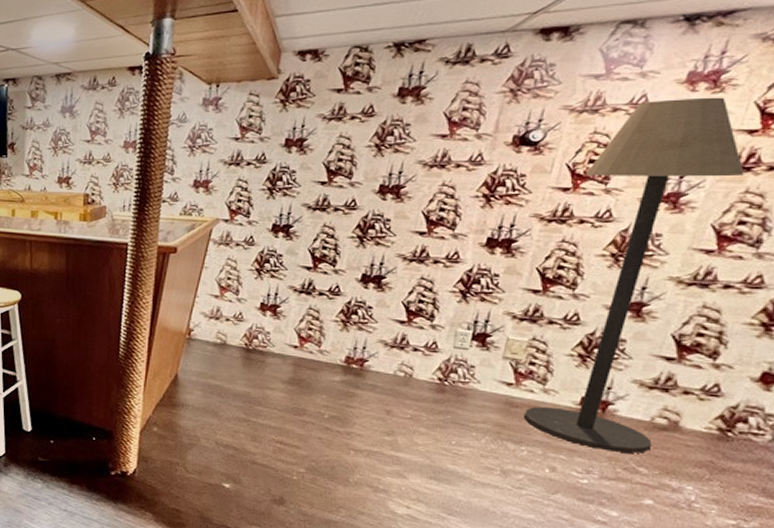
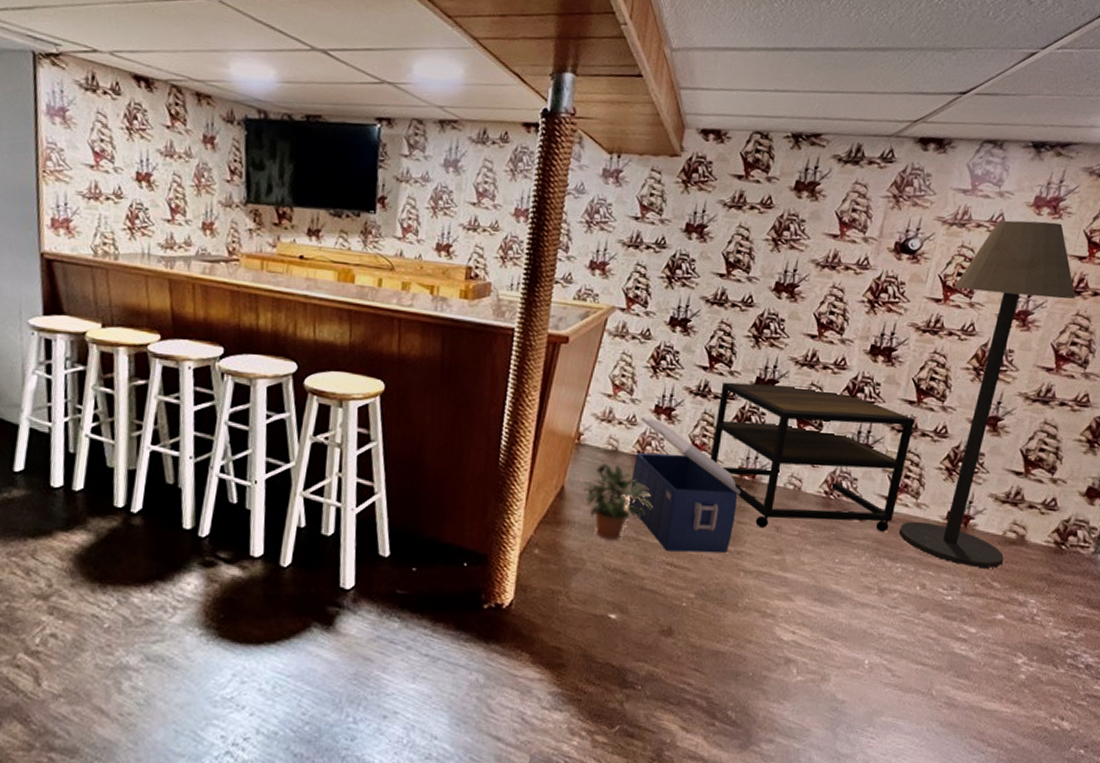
potted plant: none [194,353,263,421] -> present [582,461,654,540]
cooler: none [239,314,349,434] -> present [629,417,741,554]
side table: none [316,280,541,417] -> present [710,381,915,532]

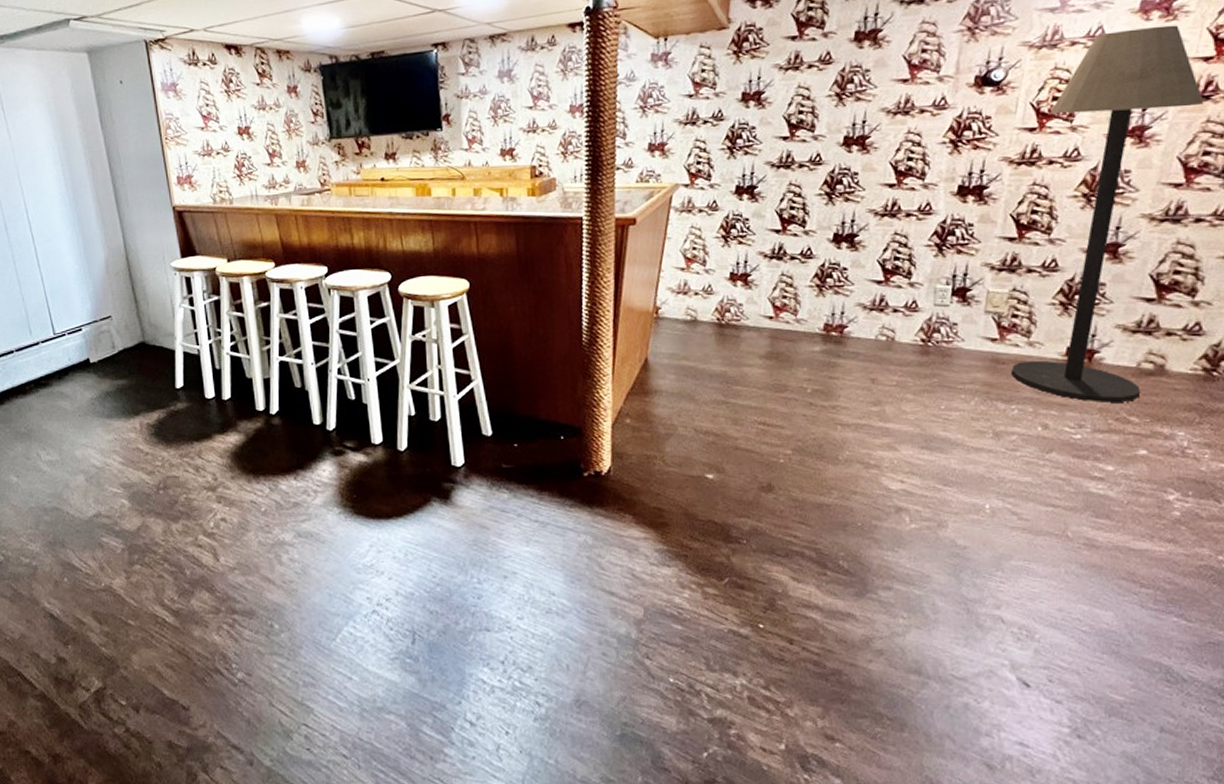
potted plant: present [582,461,654,540] -> none [665,332,740,405]
cooler: present [629,417,741,554] -> none [713,286,829,411]
side table: present [710,381,915,532] -> none [792,236,1018,382]

